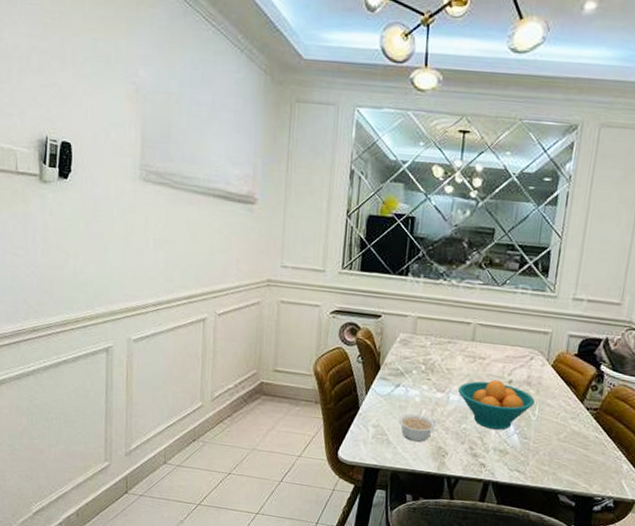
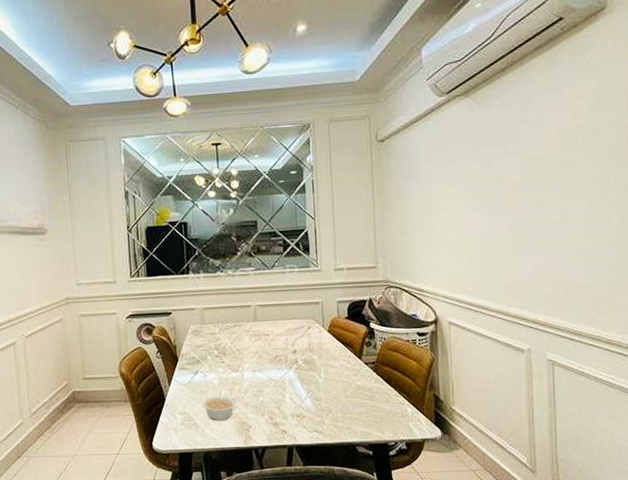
fruit bowl: present [458,379,535,430] -> none [250,352,319,397]

